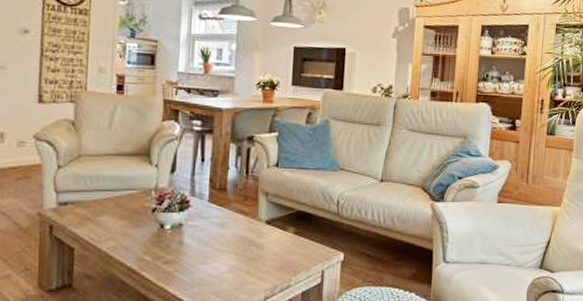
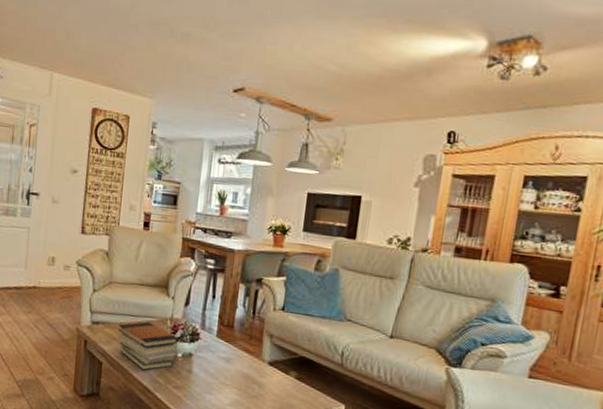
book stack: none [92,195,166,250] -> present [118,321,178,371]

